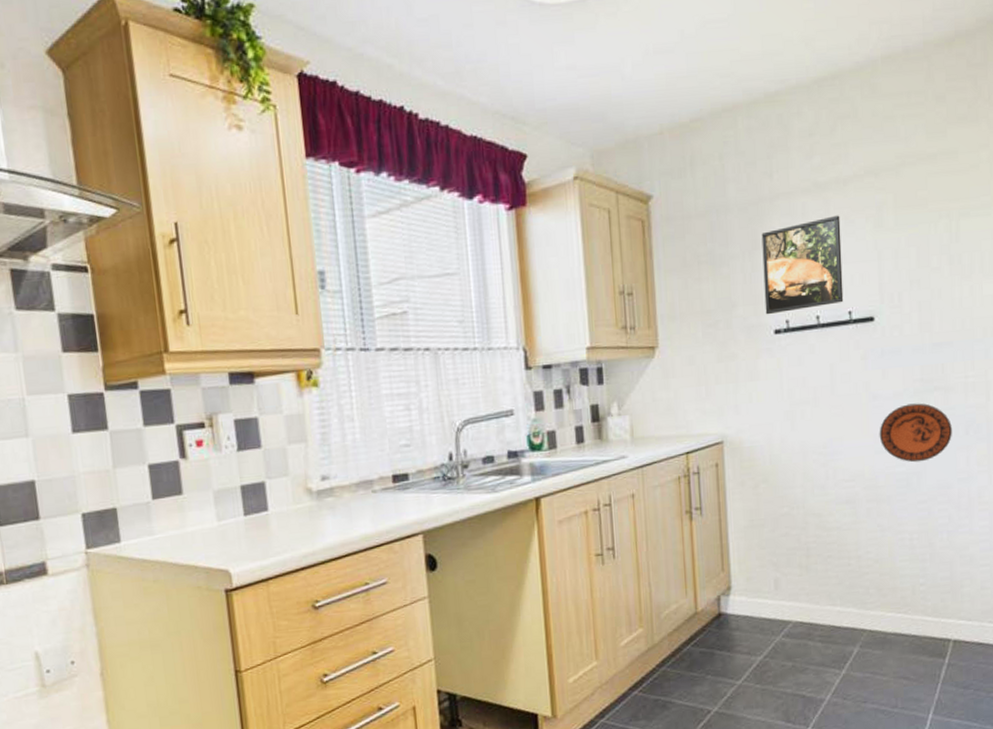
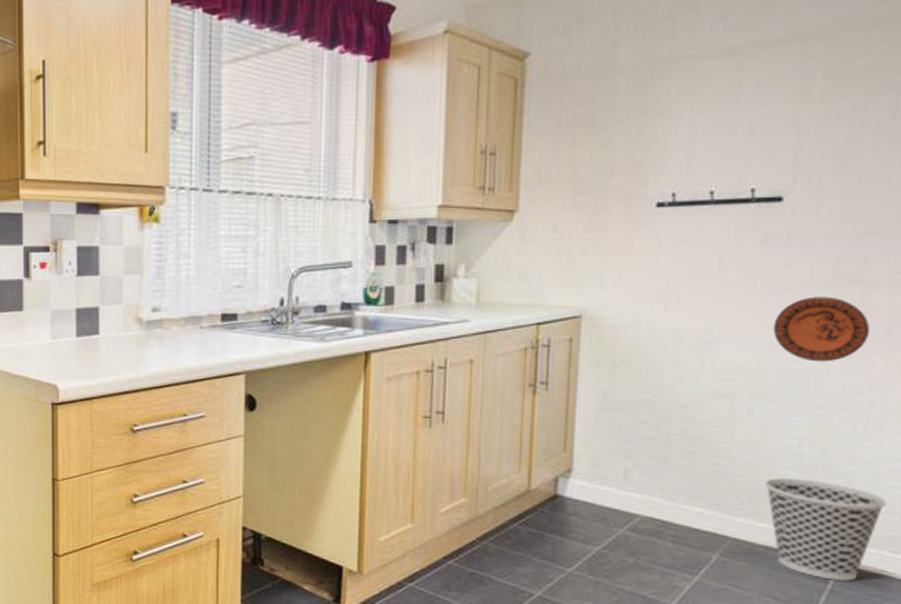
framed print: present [761,215,844,315] -> none [648,83,754,186]
wastebasket: none [888,568,982,655] -> present [765,477,887,582]

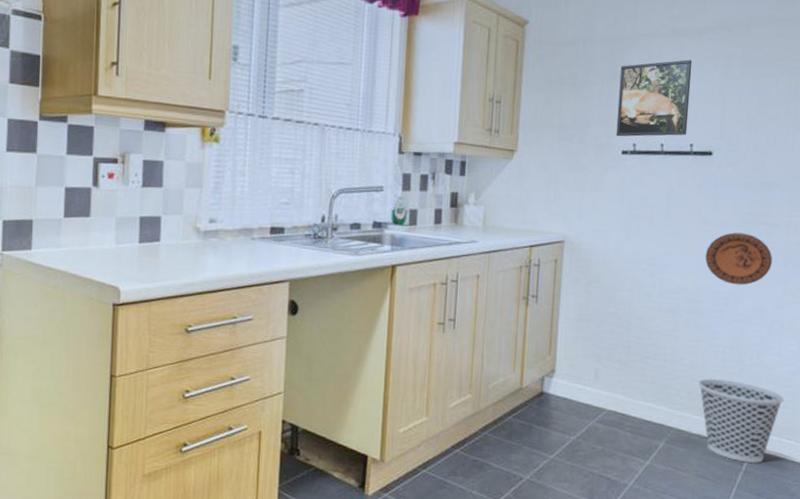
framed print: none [648,83,754,186] -> present [616,59,693,137]

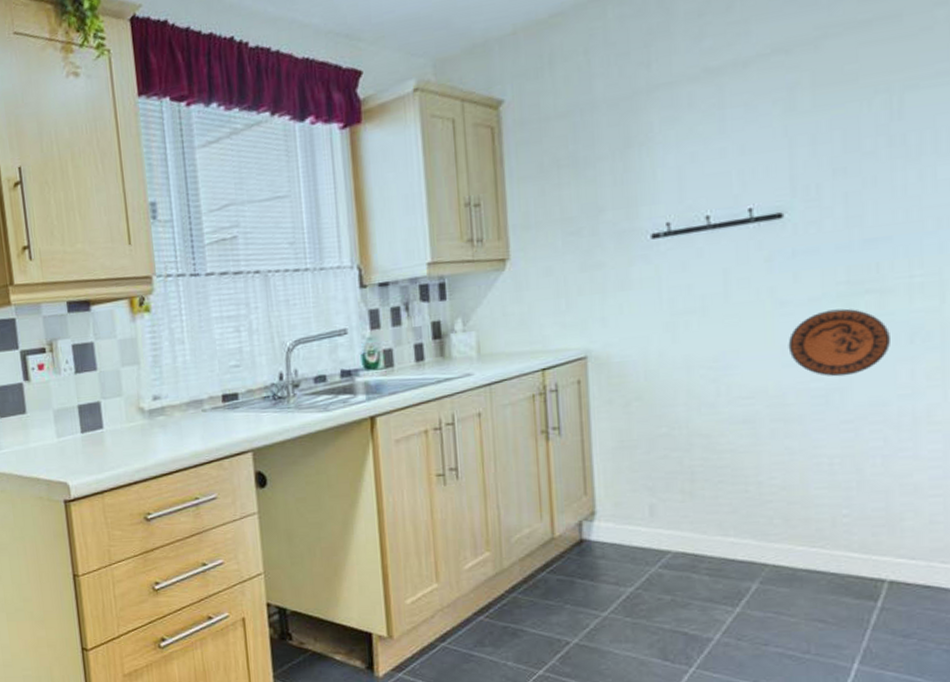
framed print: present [616,59,693,137] -> none [636,102,742,219]
wastebasket: present [698,378,784,464] -> none [799,497,931,599]

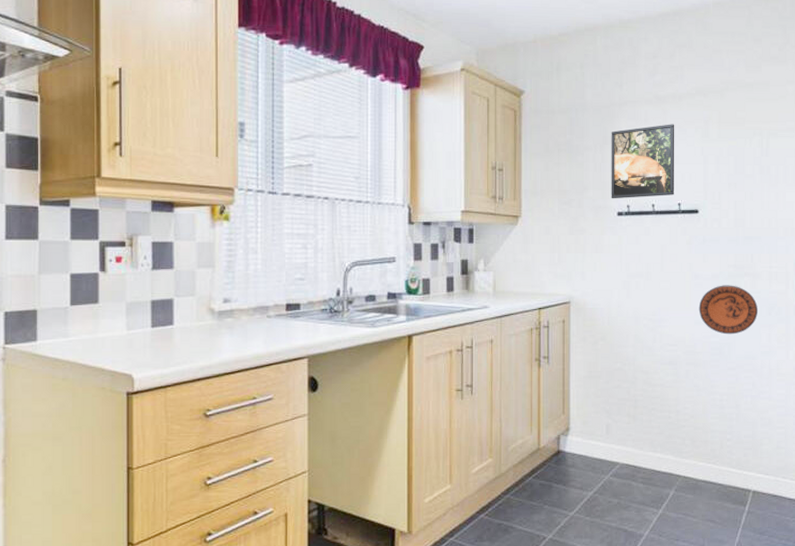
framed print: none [636,102,742,219] -> present [611,124,675,199]

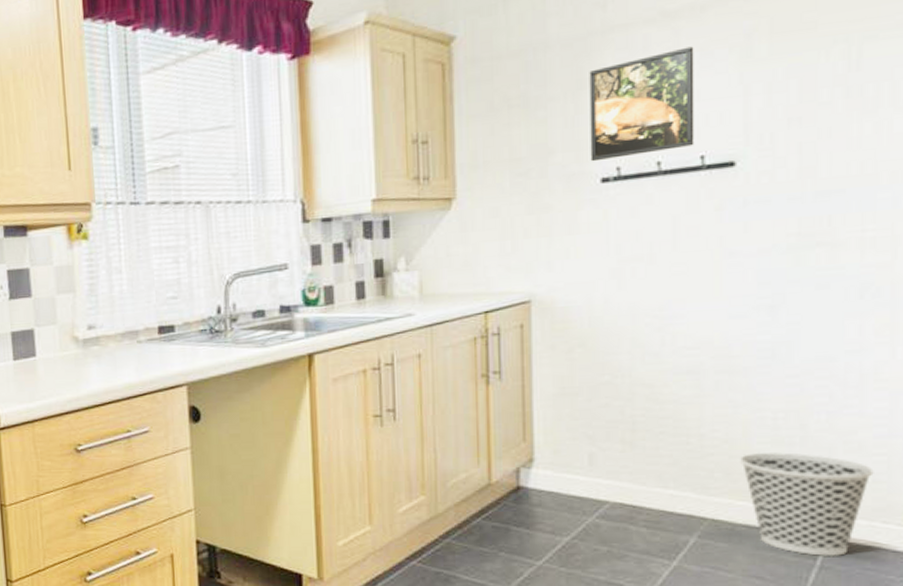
decorative plate: present [698,285,758,335] -> none [735,261,839,330]
wastebasket: none [701,425,778,504] -> present [740,452,874,557]

